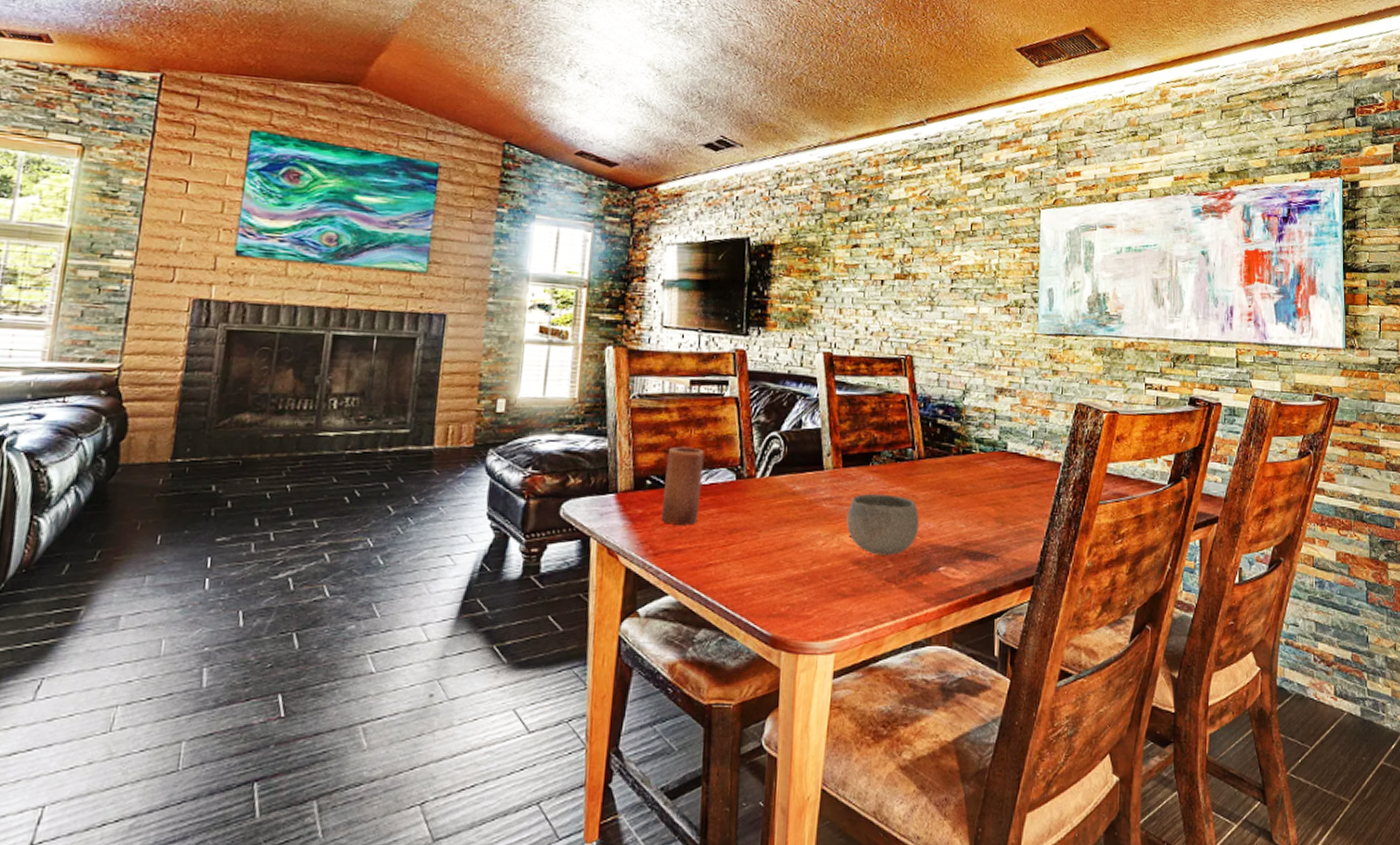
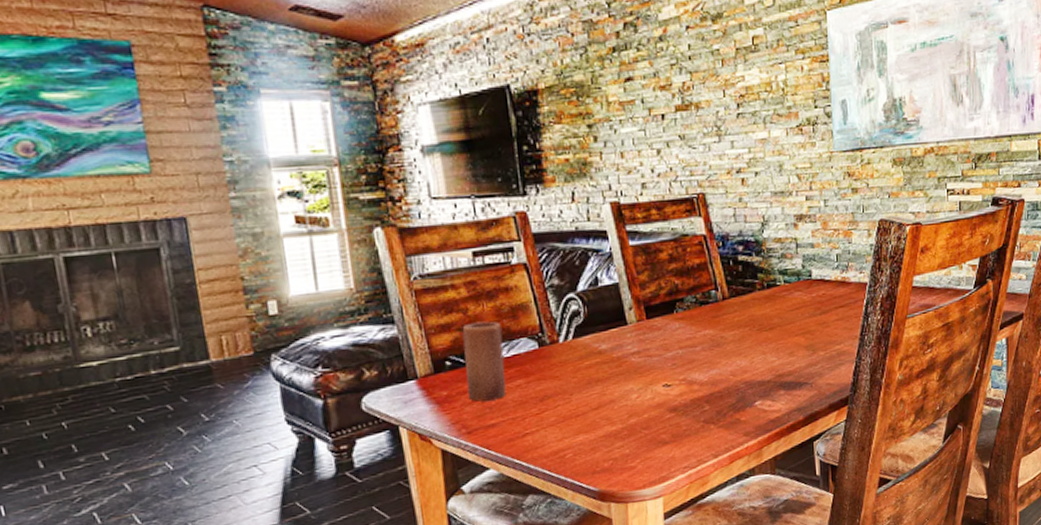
bowl: present [846,493,919,556] -> none [657,339,731,400]

